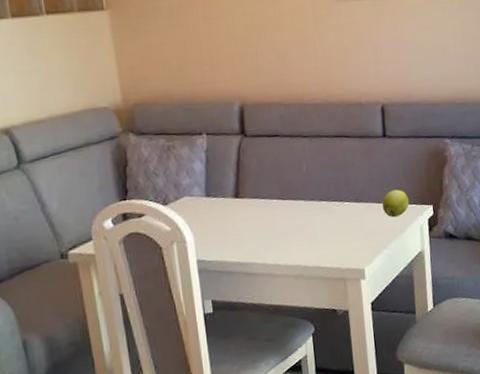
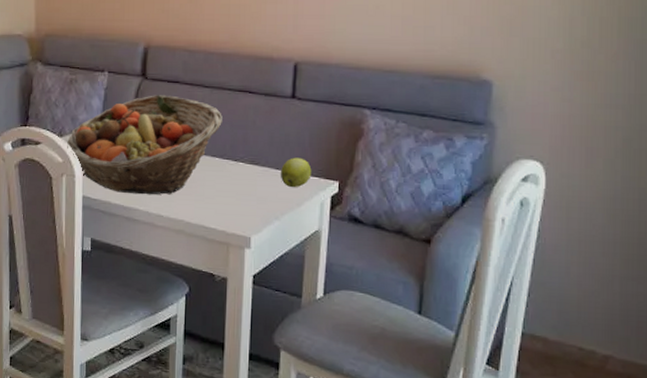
fruit basket: none [173,149,324,251] -> present [67,95,222,195]

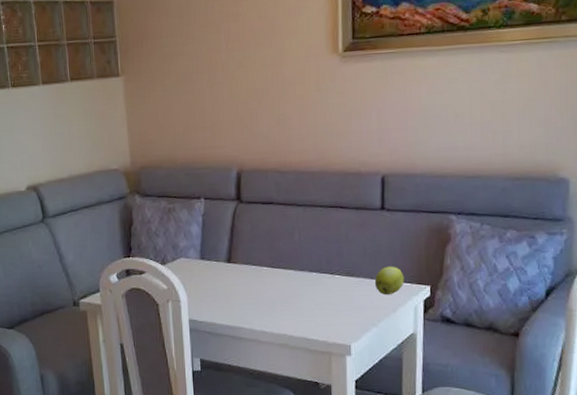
fruit basket: present [67,95,222,195] -> none [170,216,317,314]

